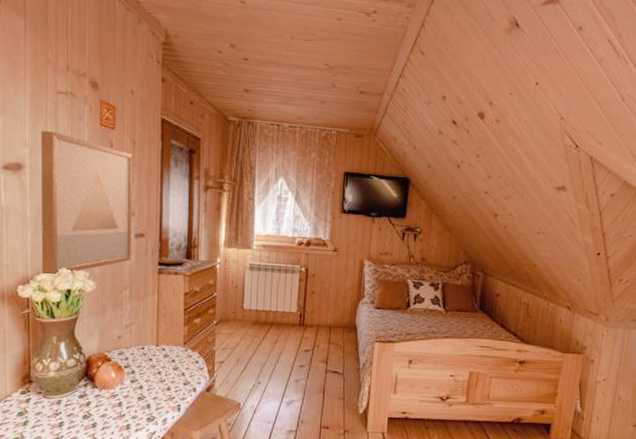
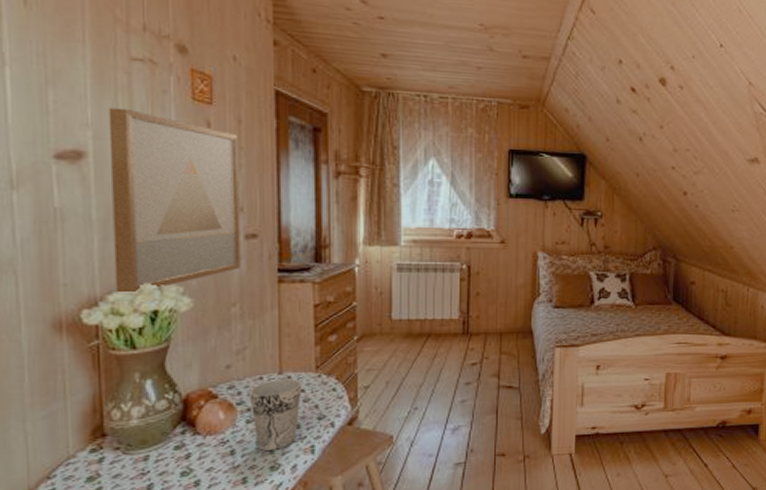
cup: none [134,350,172,405] -> present [249,379,301,451]

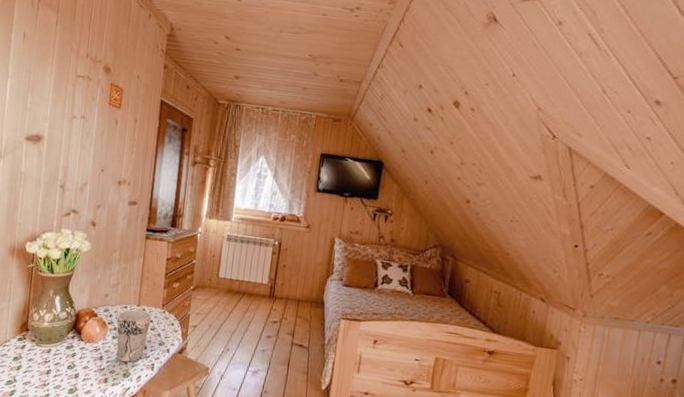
wall art: present [108,107,241,295] -> none [47,107,134,236]

